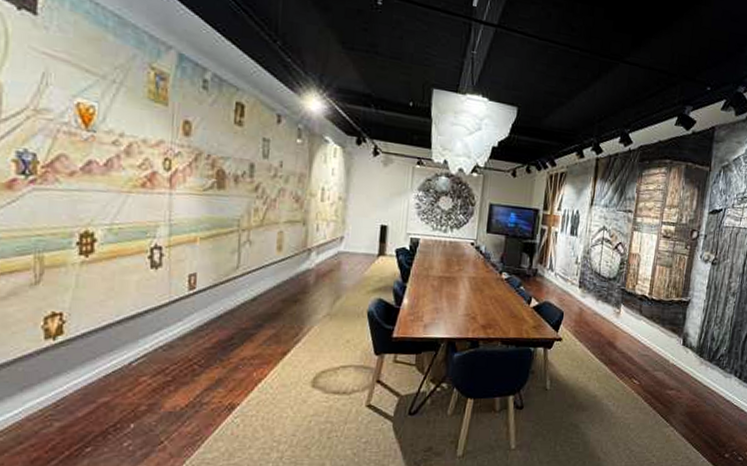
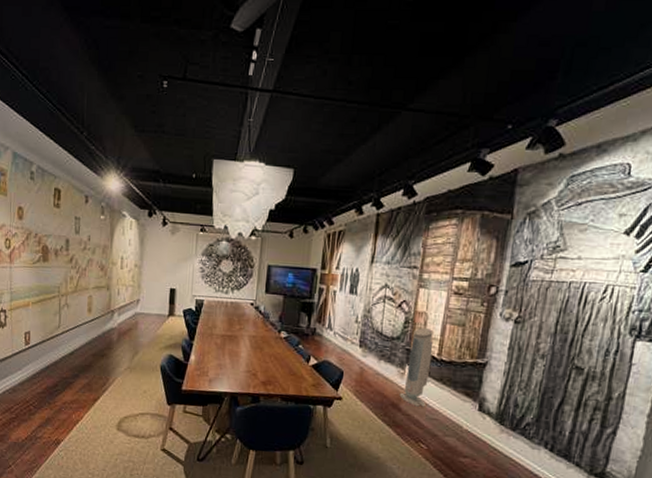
air purifier: none [615,268,645,344] -> present [399,327,434,407]

